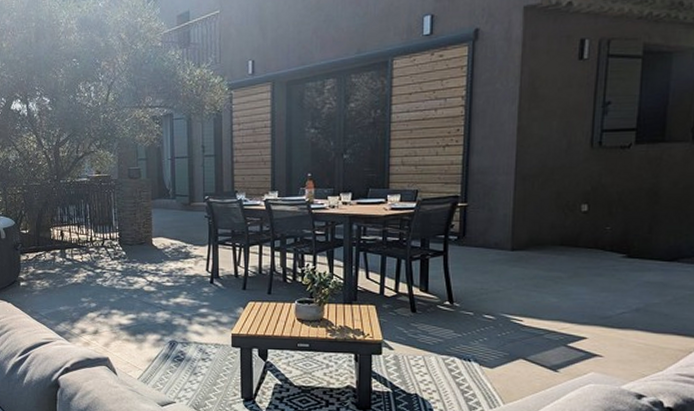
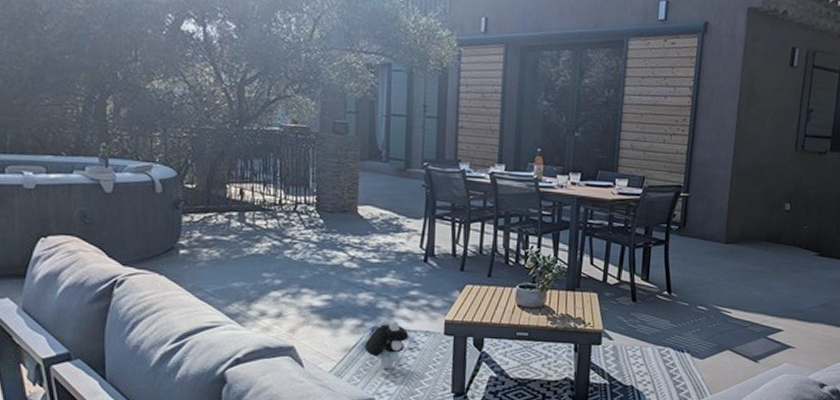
plush toy: none [165,333,201,377] -> present [364,319,409,370]

